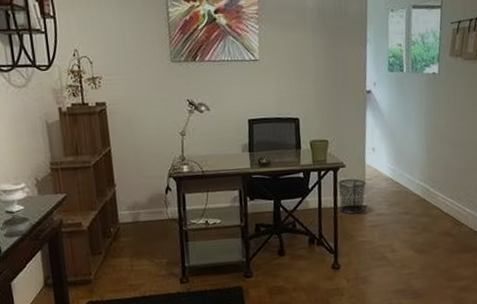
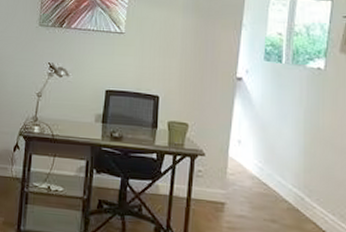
waste bin: present [338,179,367,214] -> none [194,169,228,211]

